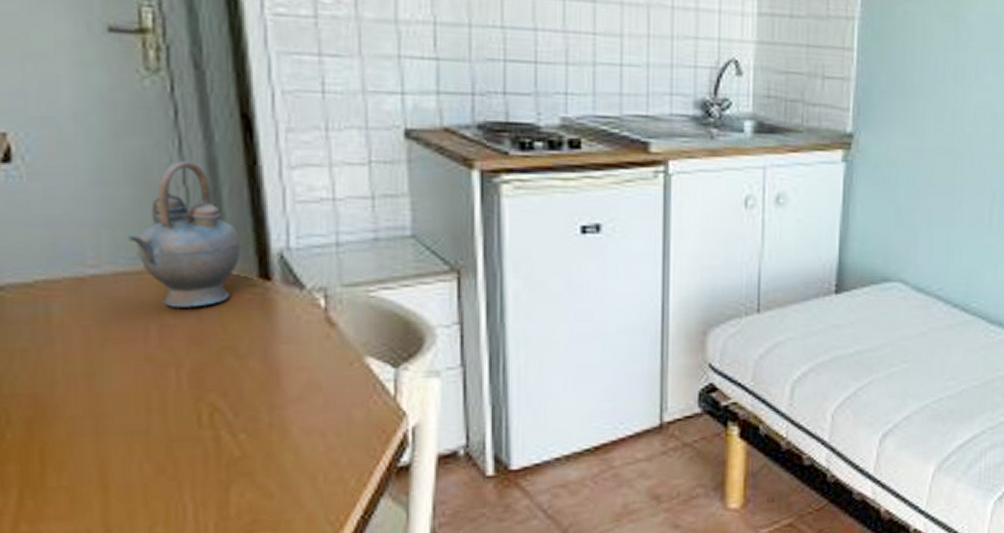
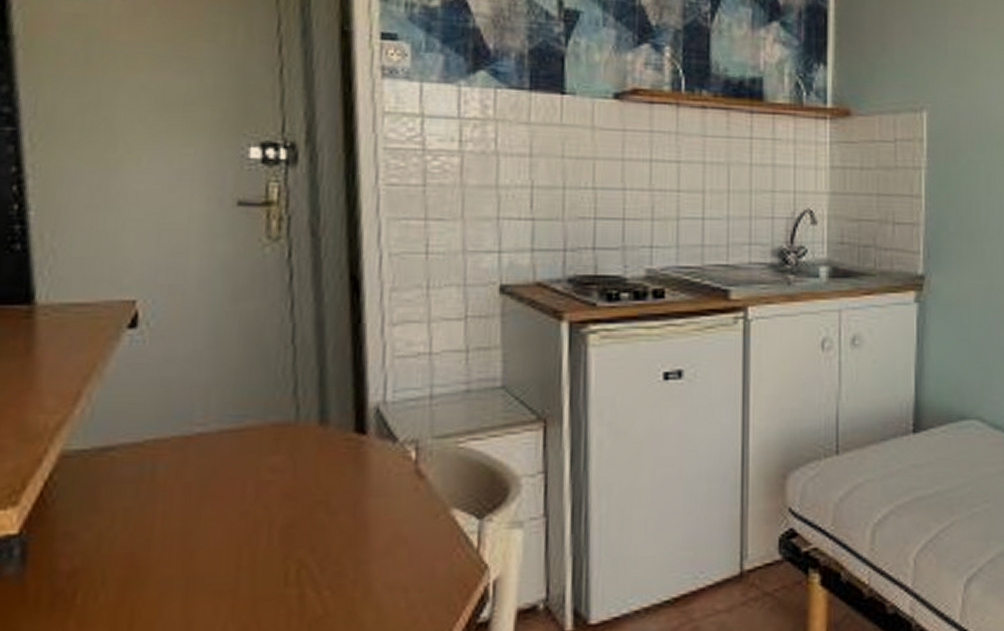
teapot: present [127,161,242,307] -> none [234,322,341,463]

